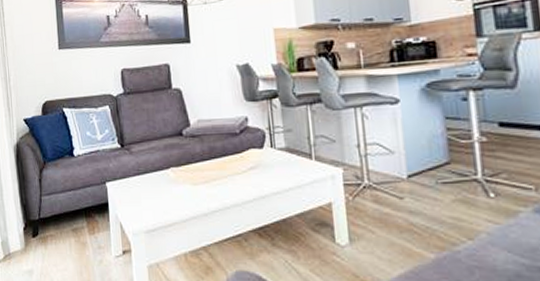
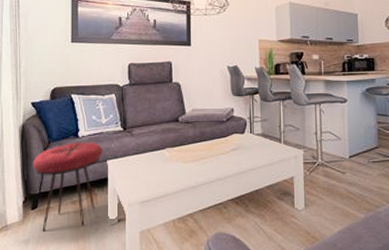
stool: none [29,161,101,263] -> present [32,142,103,233]

